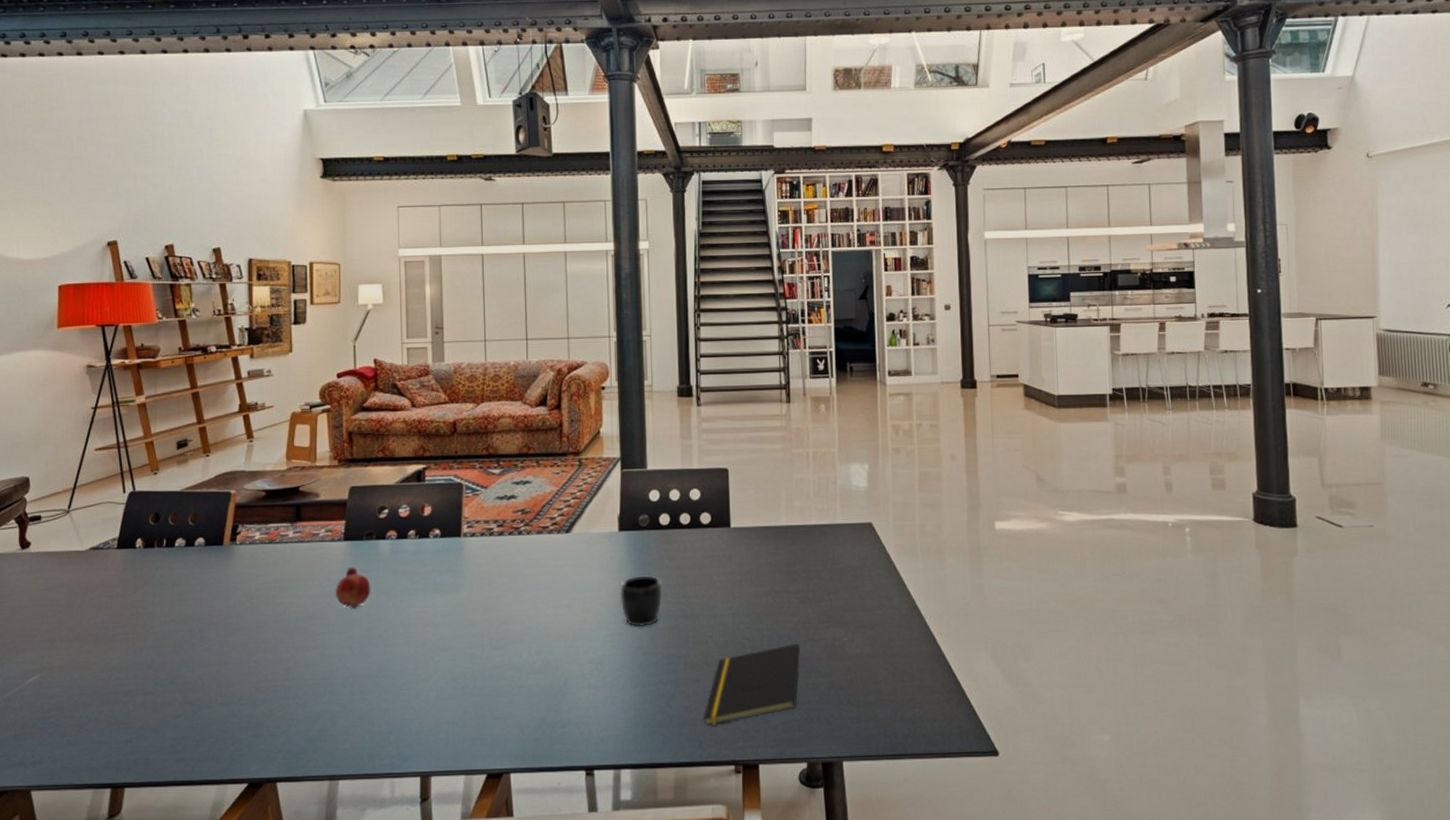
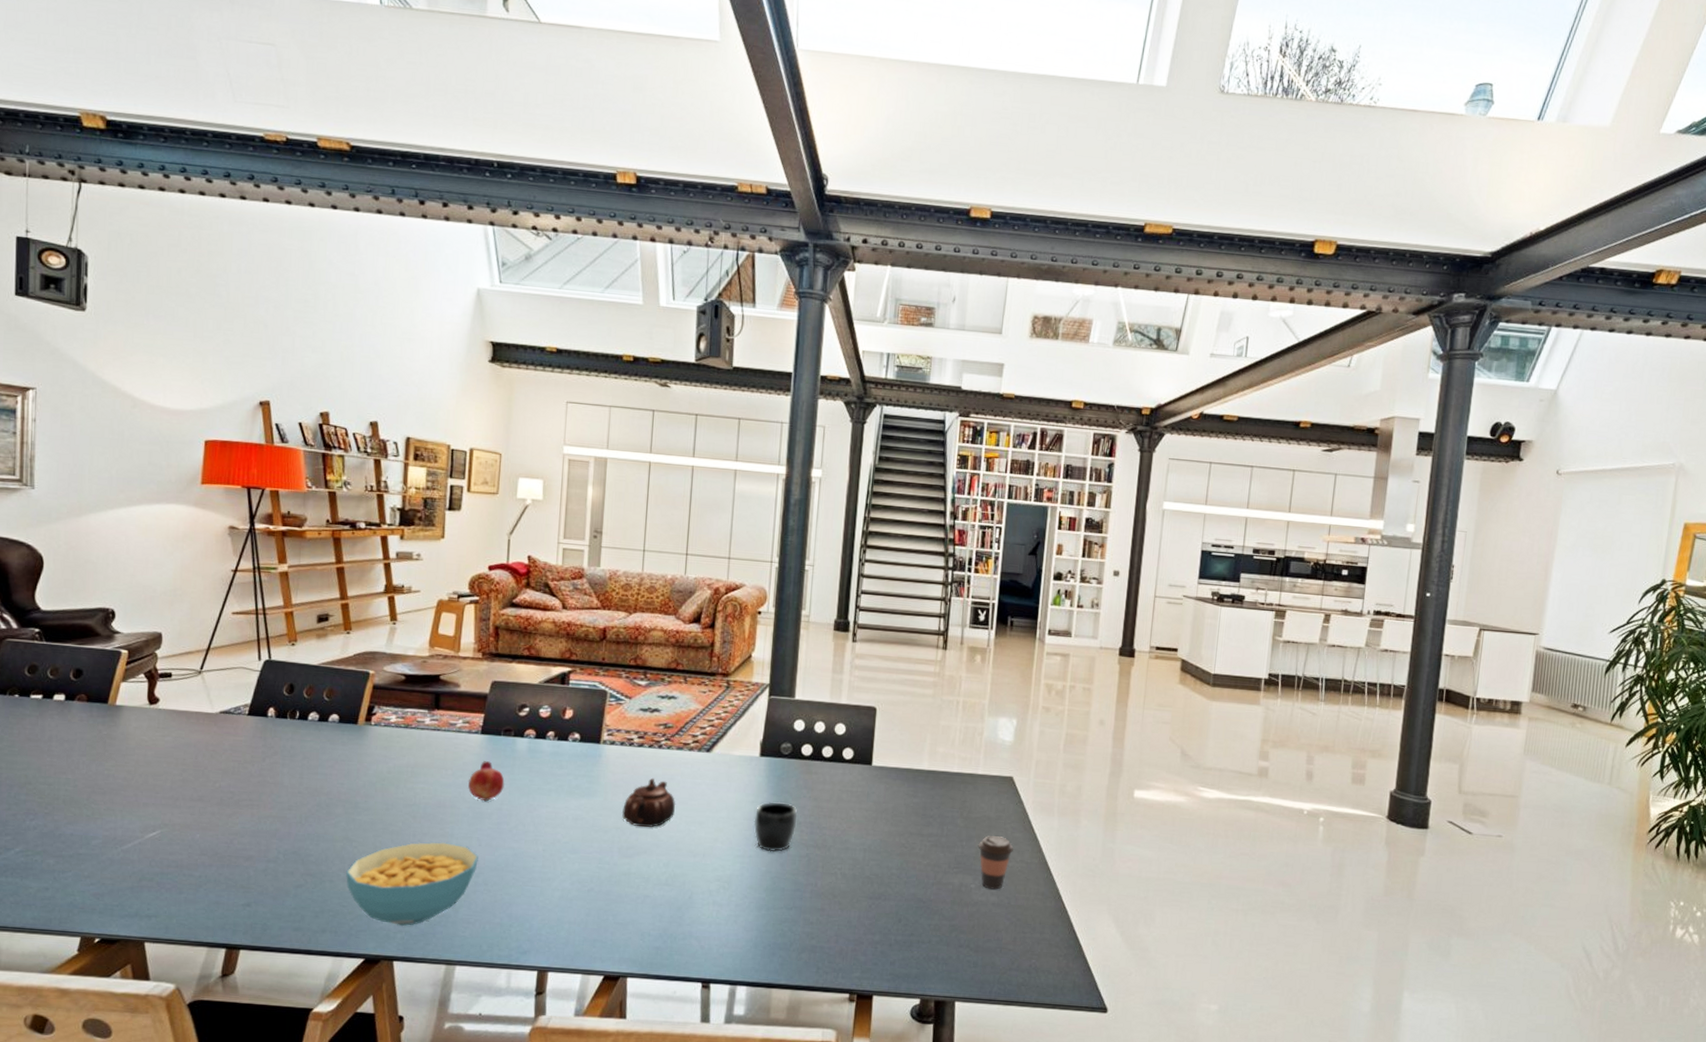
cereal bowl: none [223,654,352,745] -> present [346,841,478,926]
teapot: none [489,565,541,616] -> present [622,777,676,827]
notepad: present [703,643,800,725] -> none [823,884,927,954]
coffee cup: none [845,585,882,640] -> present [978,836,1013,890]

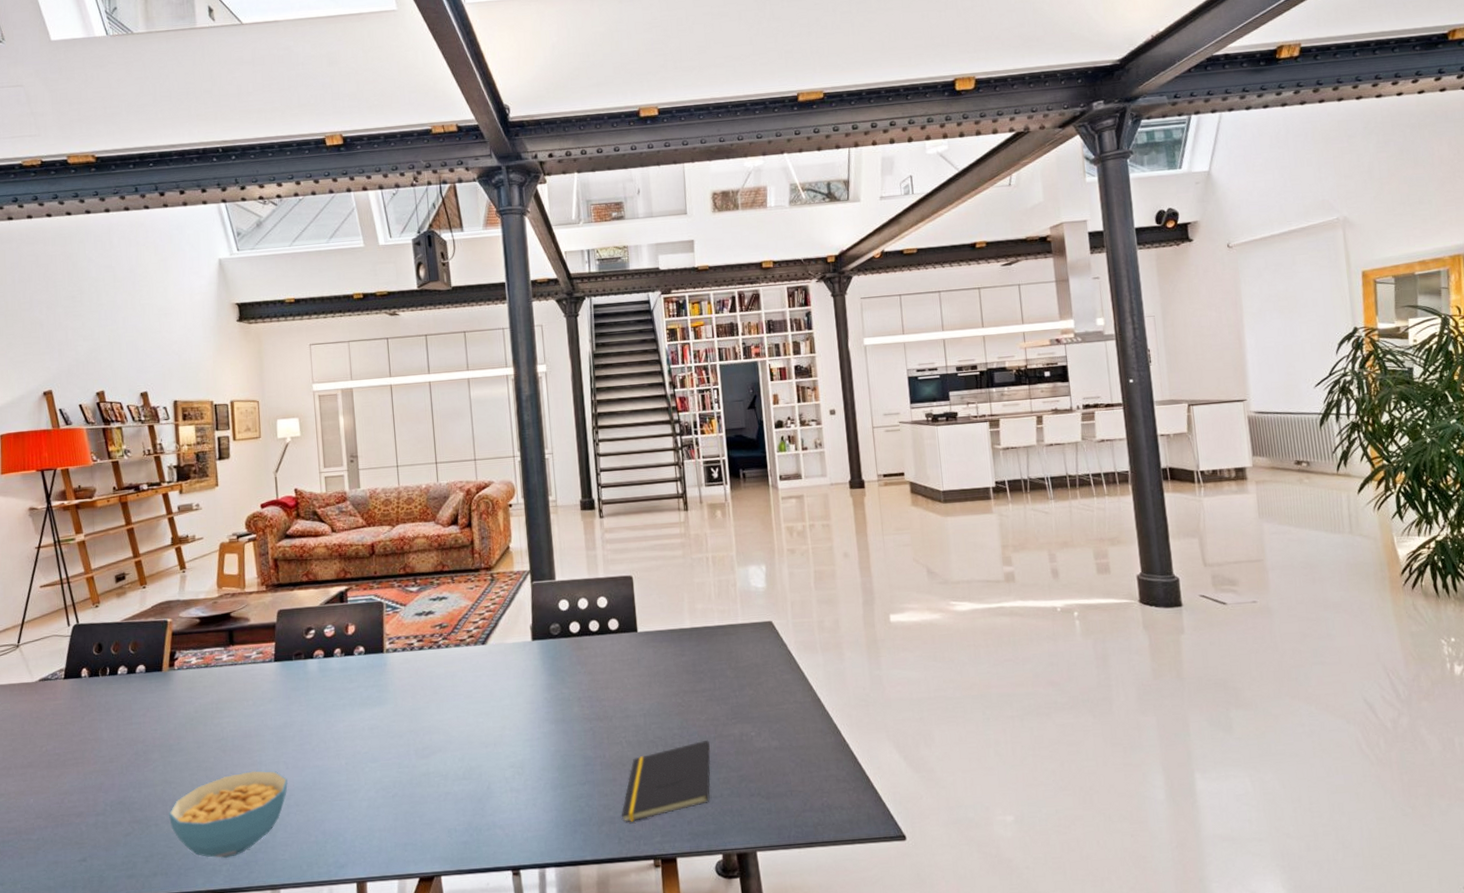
fruit: present [468,761,505,802] -> none [268,686,302,726]
teapot: present [622,777,676,827] -> none [413,677,462,727]
mug: present [753,801,797,852] -> none [536,681,577,732]
notepad: none [823,884,927,954] -> present [621,739,711,822]
coffee cup: present [978,836,1013,890] -> none [750,681,785,734]

